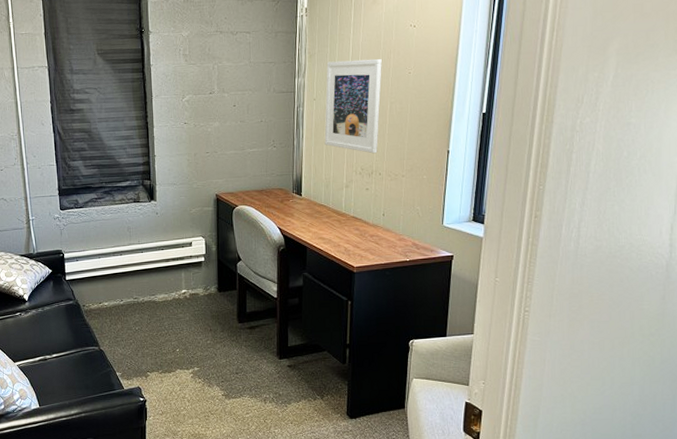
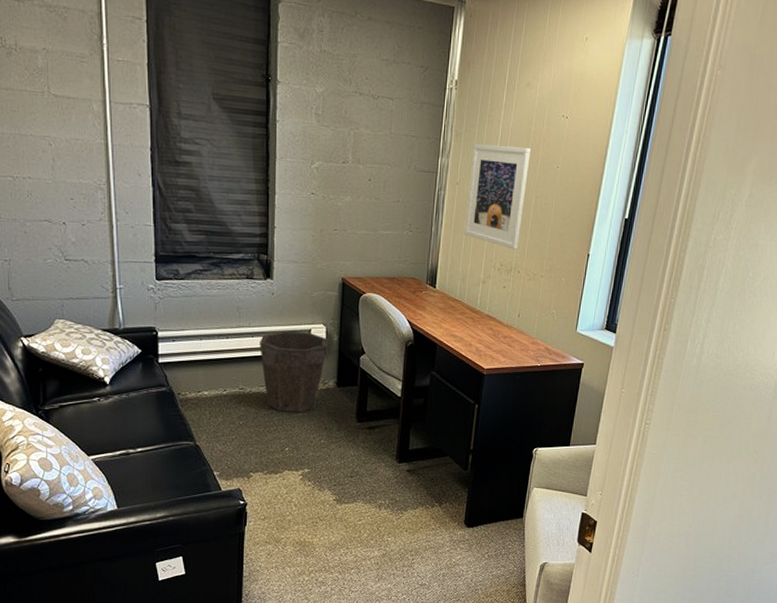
waste bin: none [148,245,208,317] -> present [260,331,329,412]

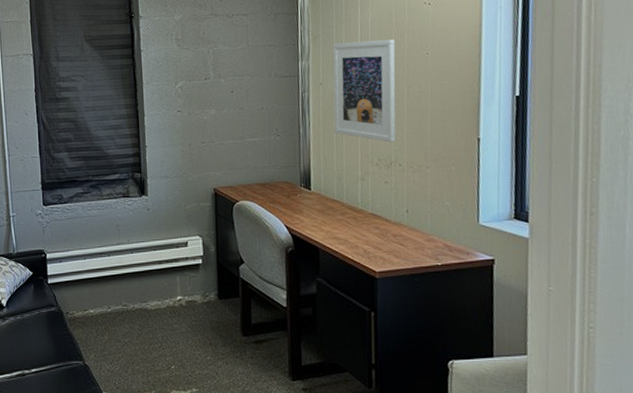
waste bin: present [260,331,329,412] -> none [139,245,206,328]

